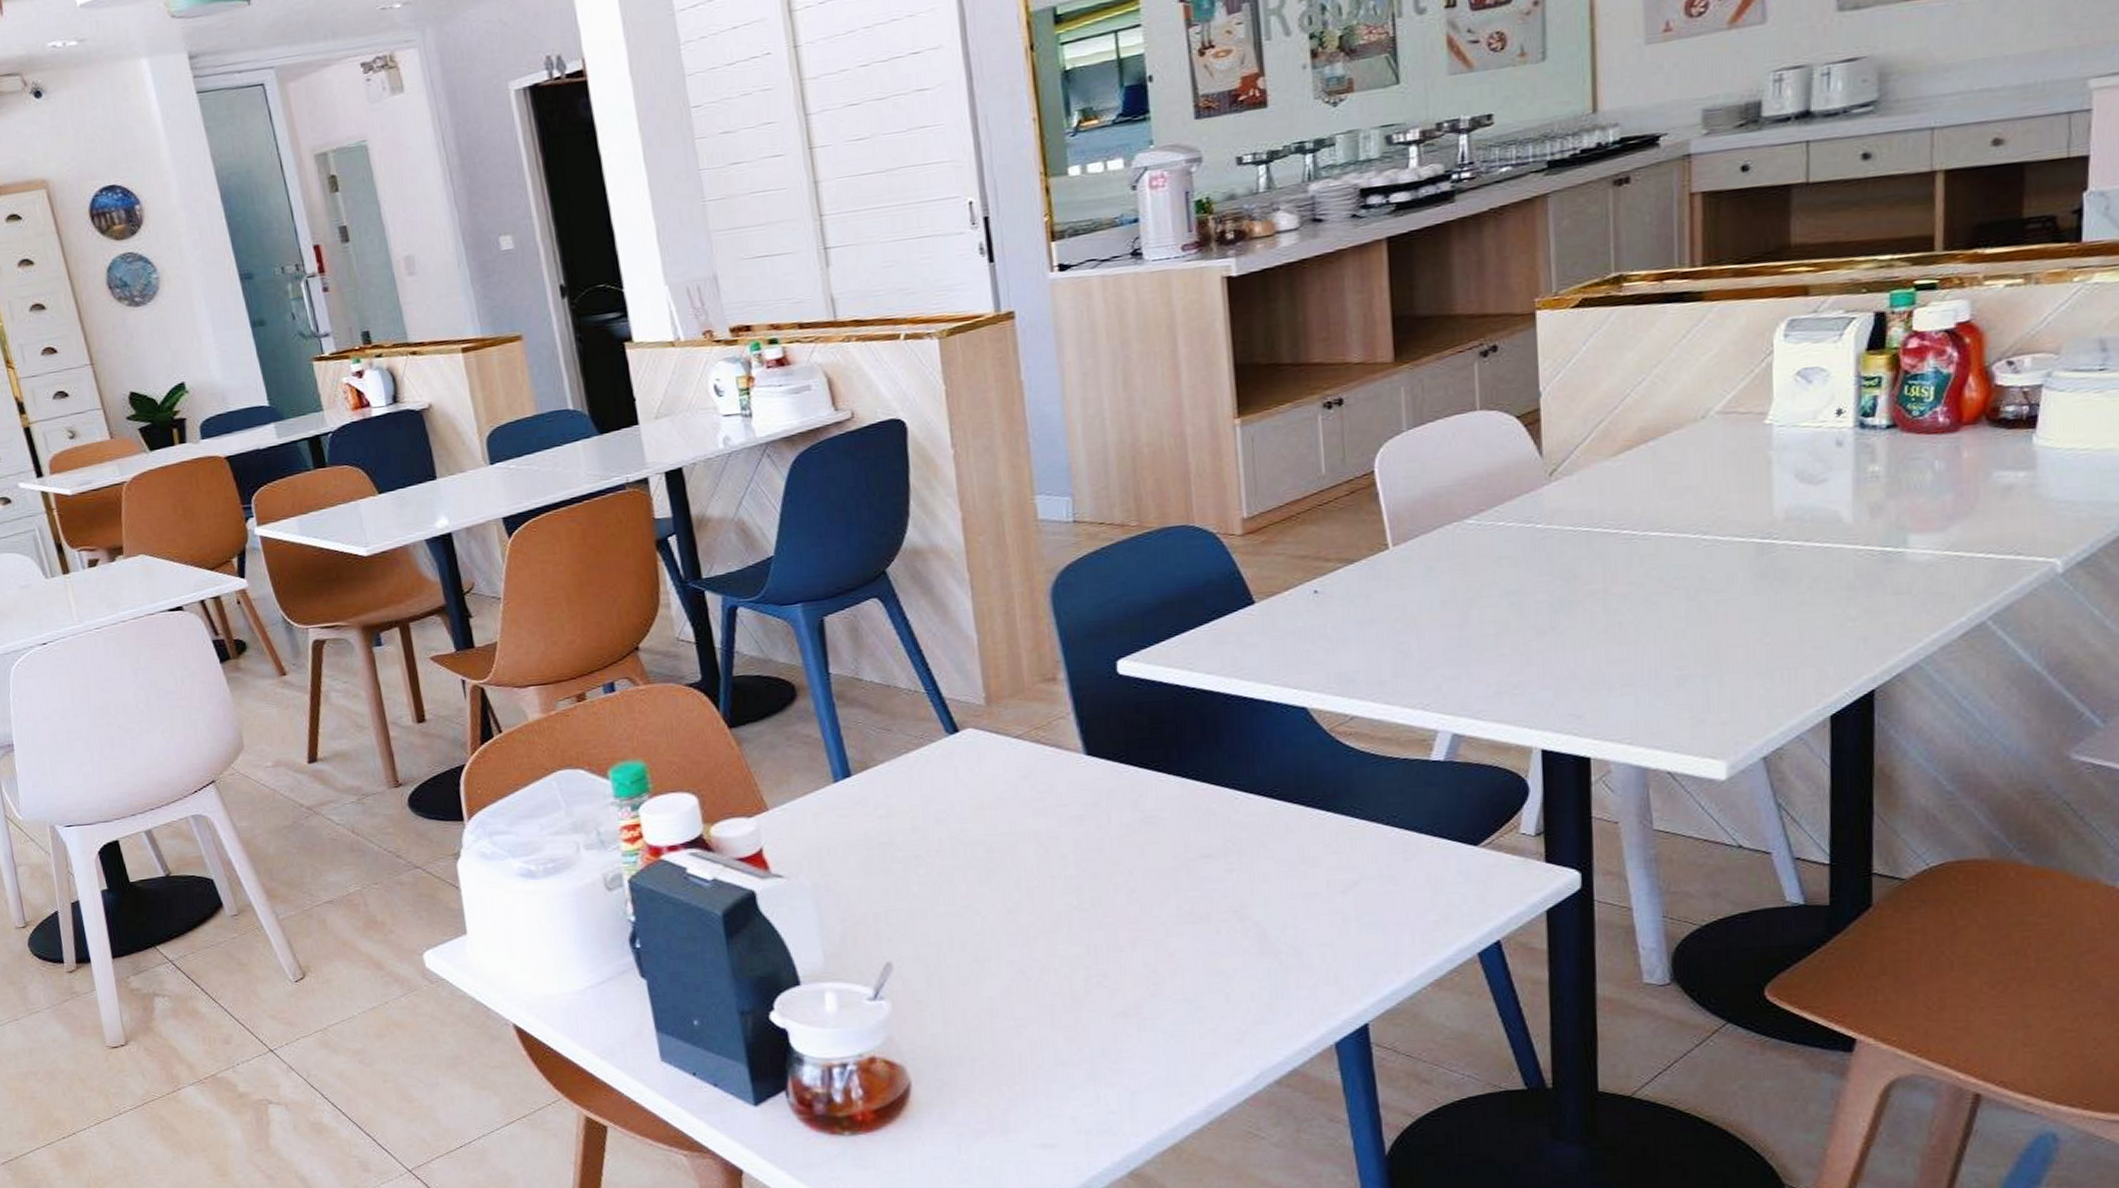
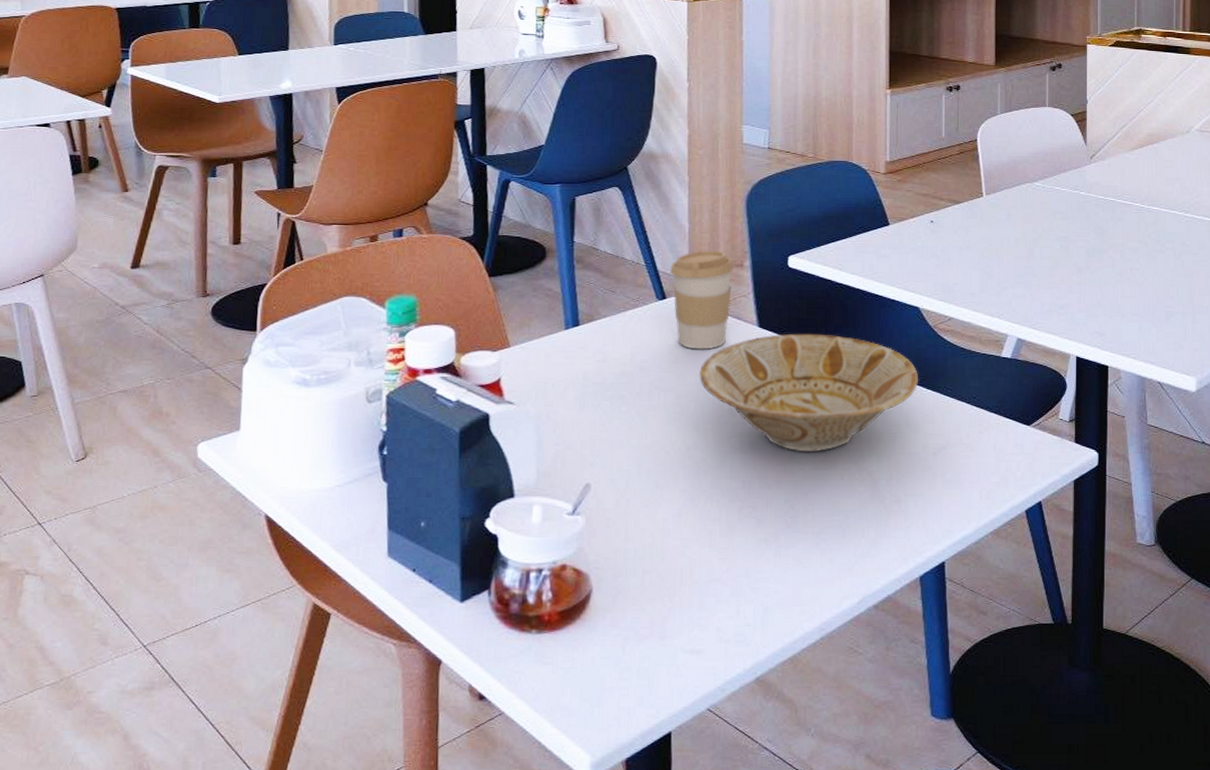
coffee cup: none [959,664,1046,791] -> present [670,251,735,350]
bowl: none [1012,754,1314,905] -> present [698,333,919,452]

